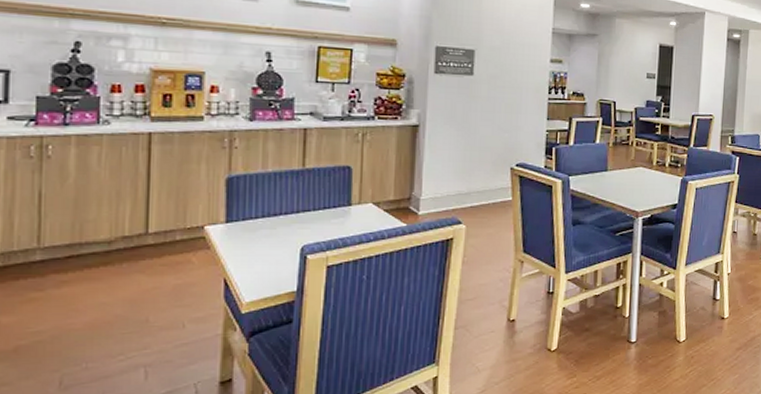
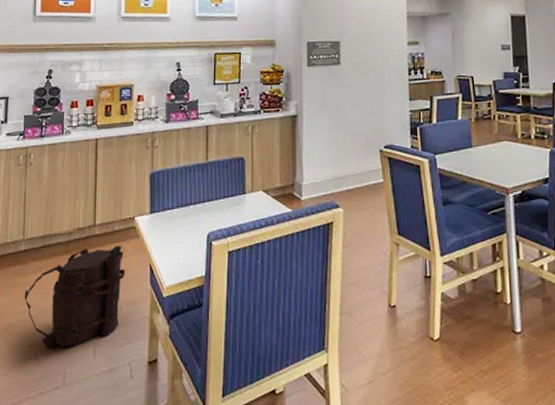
backpack: none [41,257,191,372] -> present [24,245,126,348]

